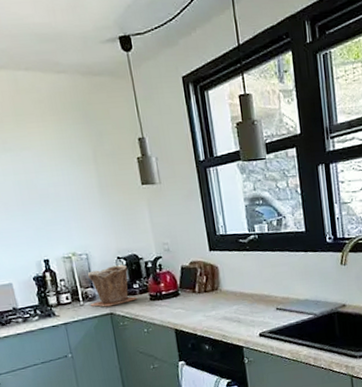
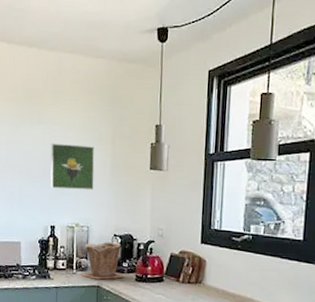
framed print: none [24,168,85,220] -> present [50,143,95,190]

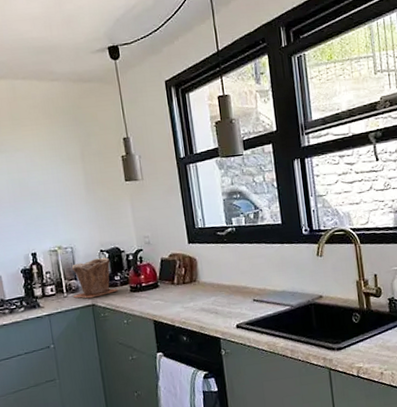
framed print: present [50,143,95,190] -> none [17,167,71,216]

